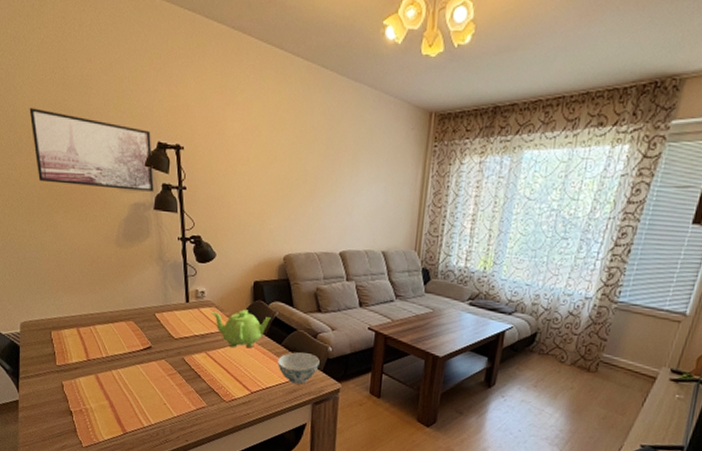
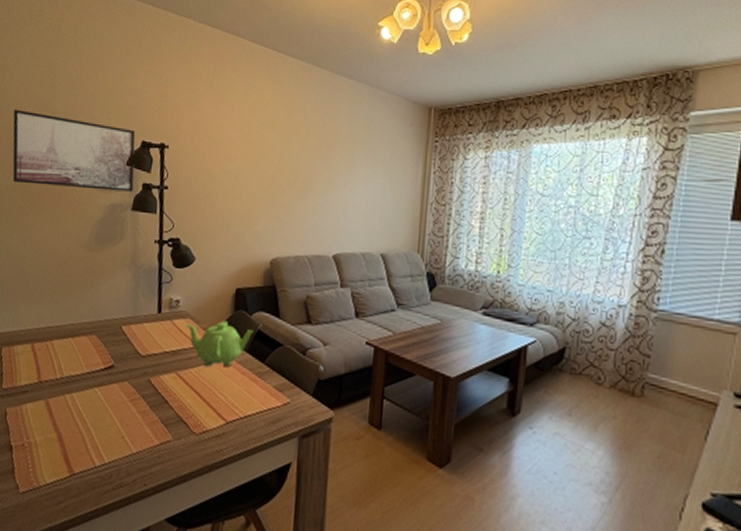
bowl: present [278,352,320,384] -> none [259,372,309,412]

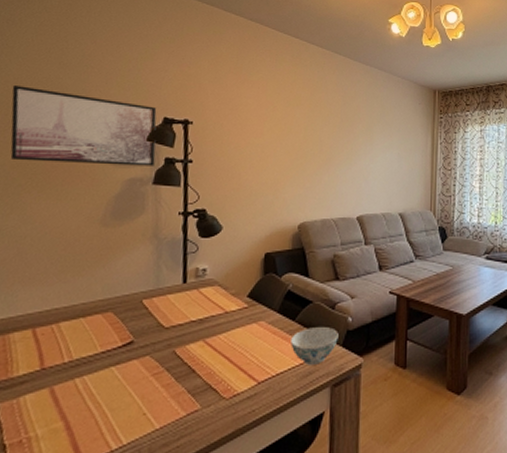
teapot: present [185,321,254,368] -> none [213,285,284,331]
bowl: none [259,372,309,412] -> present [291,327,339,365]

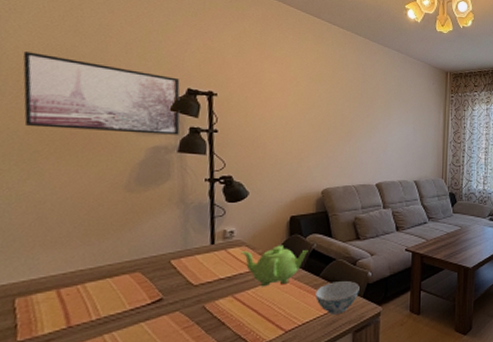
teapot: none [213,285,284,331] -> present [241,245,308,287]

